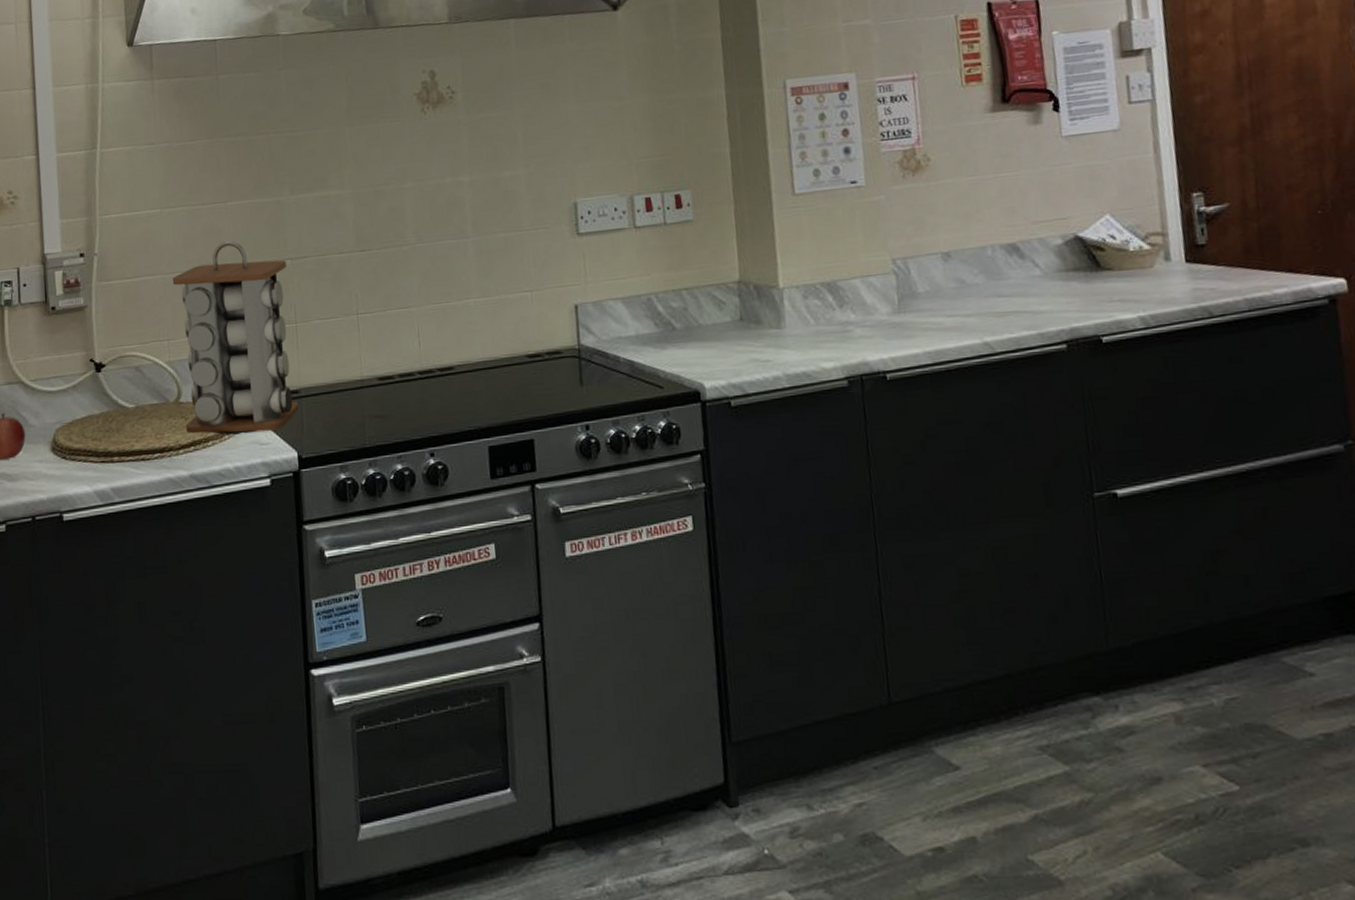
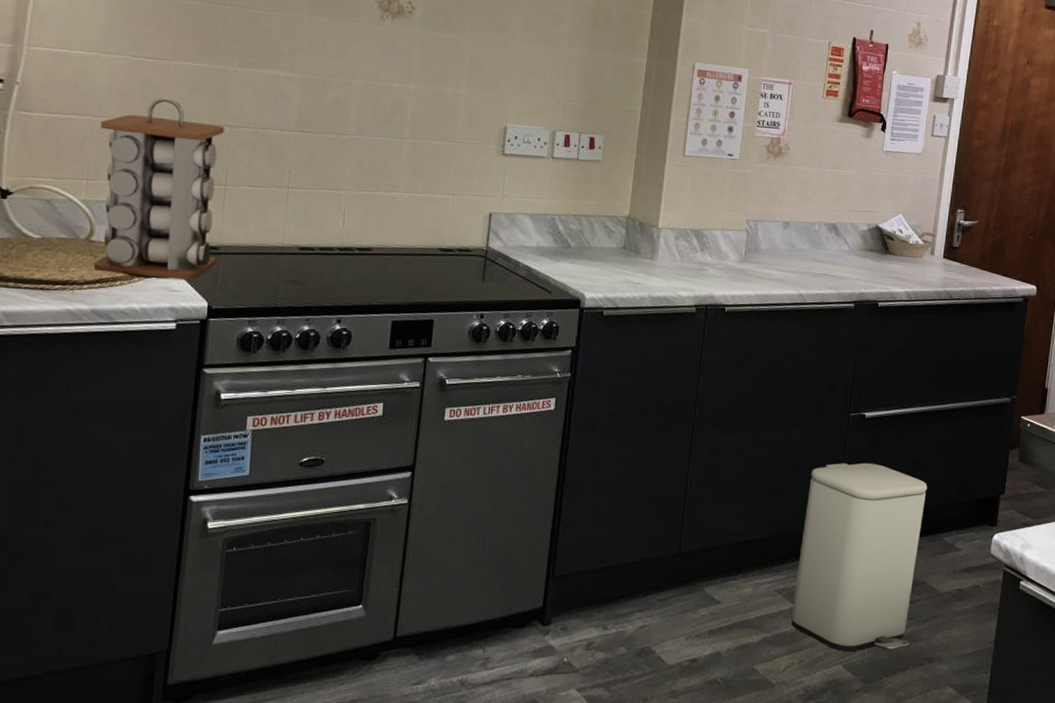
pedal bin: none [1054,559,1265,833] -> present [791,462,928,652]

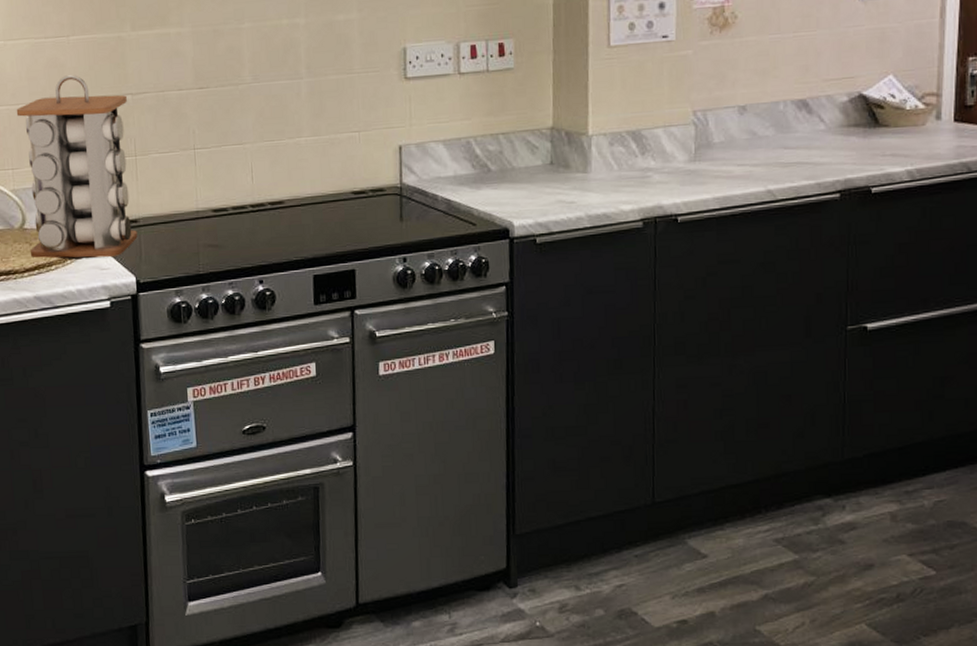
pedal bin: present [791,462,928,652] -> none [796,383,958,608]

